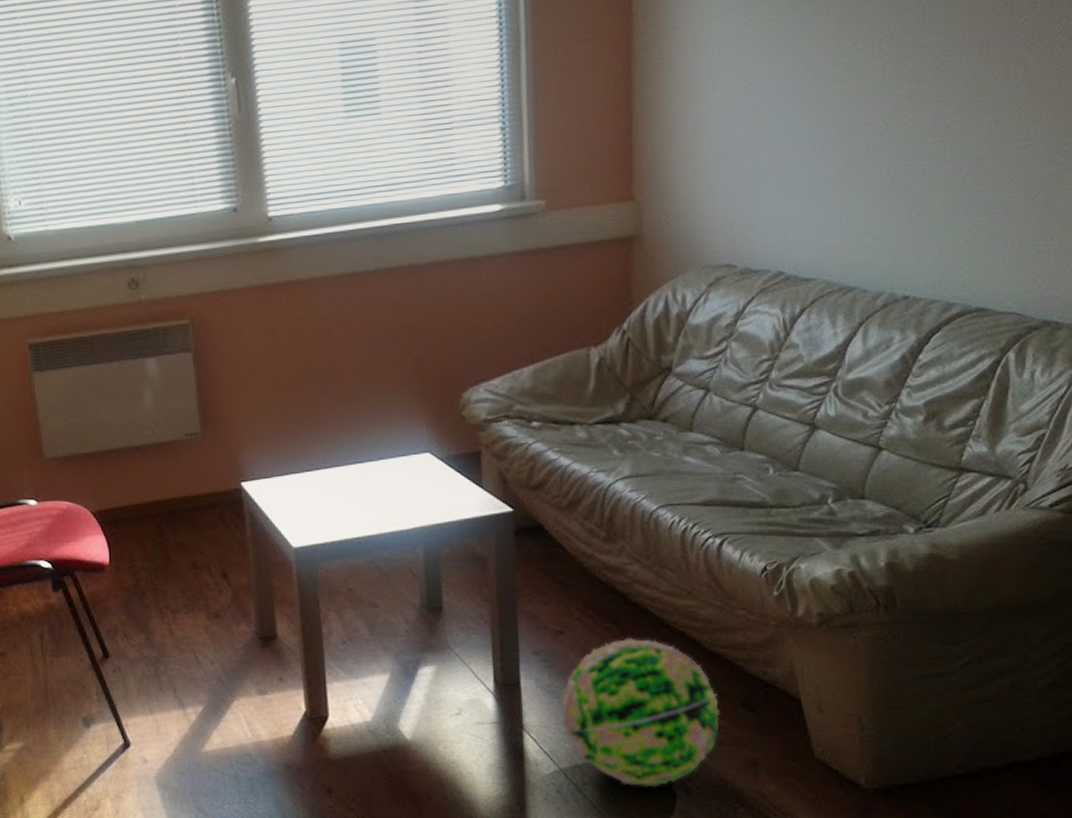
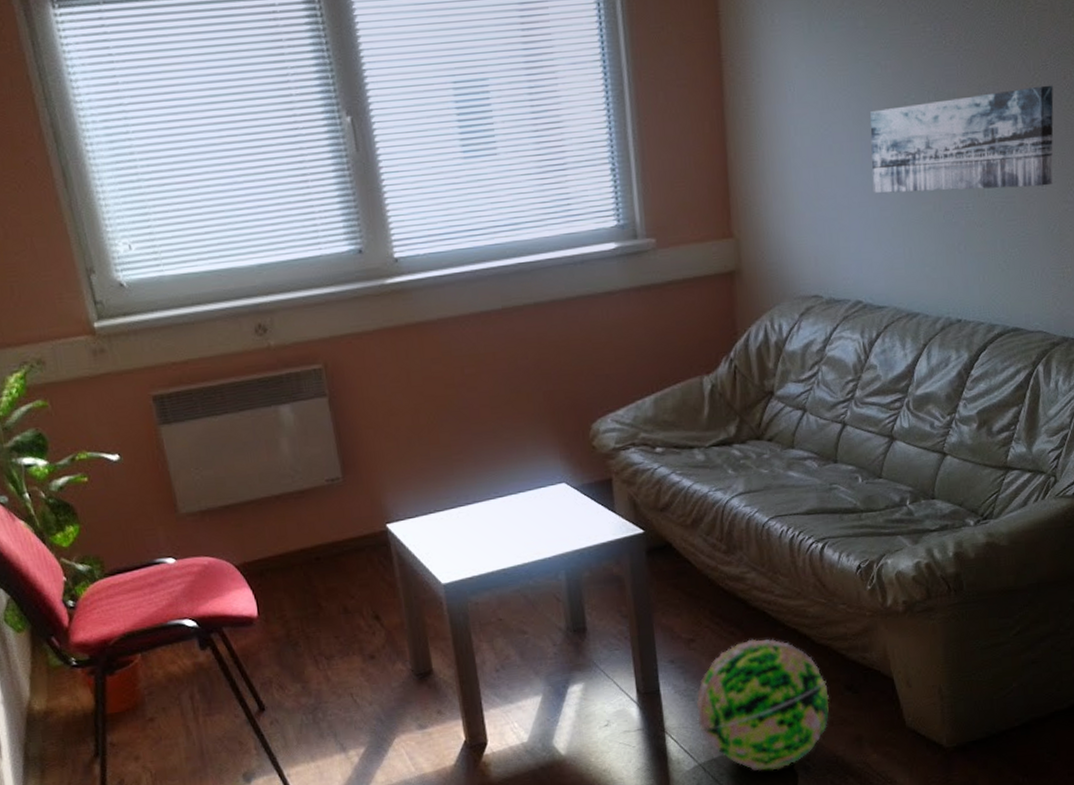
wall art: none [804,29,1043,154] -> present [870,85,1054,194]

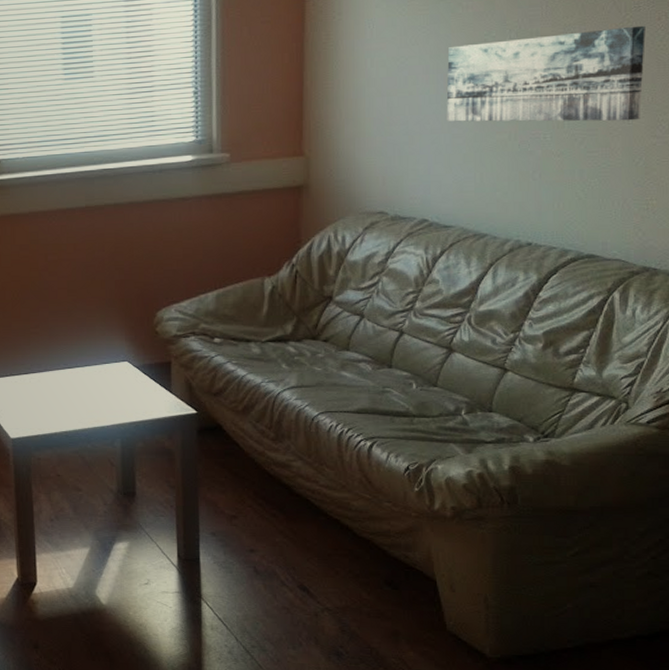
decorative ball: present [696,639,829,771] -> none [233,523,367,652]

